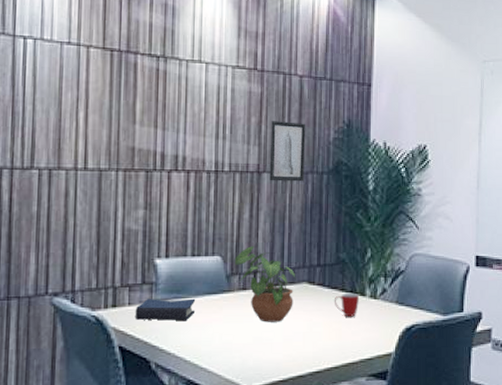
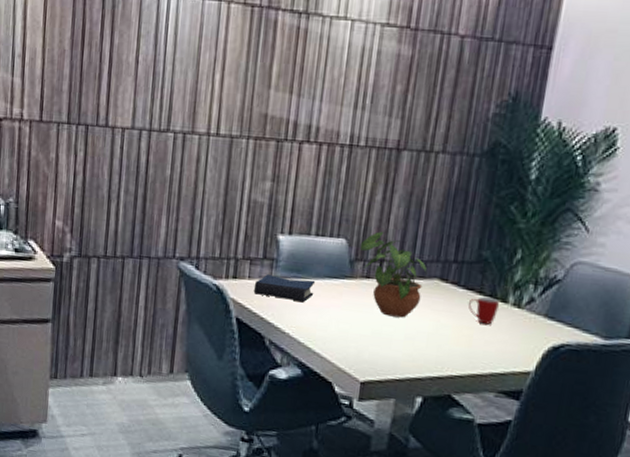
wall art: present [269,121,306,182] -> none [409,90,462,164]

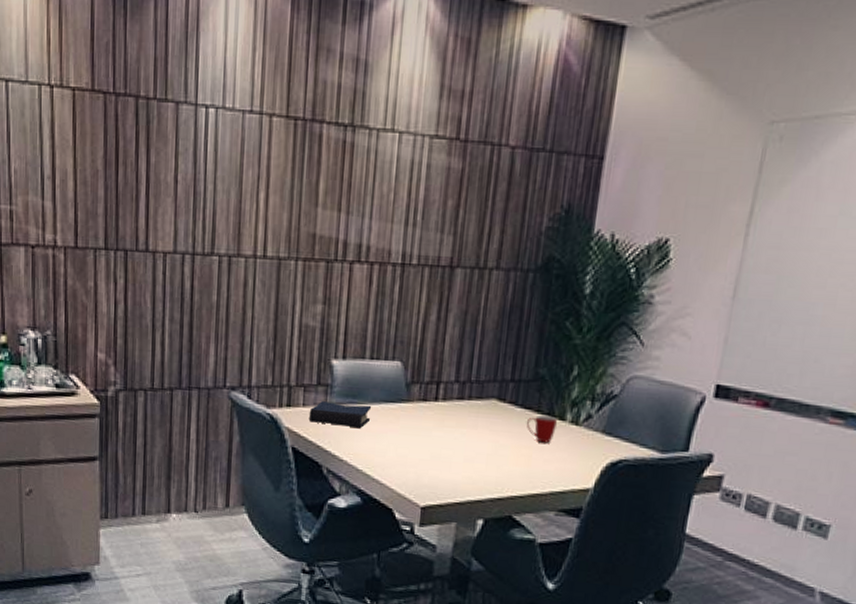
potted plant: present [360,231,428,318] -> none [416,353,485,440]

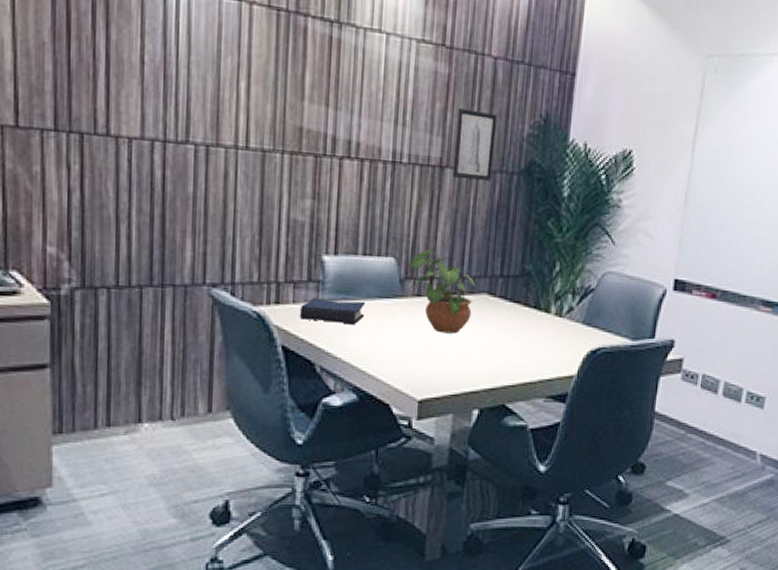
potted plant: none [416,353,485,440] -> present [409,249,476,334]
wall art: none [463,204,514,281] -> present [452,108,498,182]
mug: present [526,416,557,443] -> none [515,309,543,334]

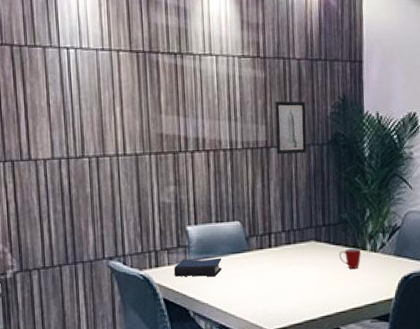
potted plant: present [409,249,476,334] -> none [251,212,305,276]
mug: none [515,309,543,334] -> present [338,248,361,269]

